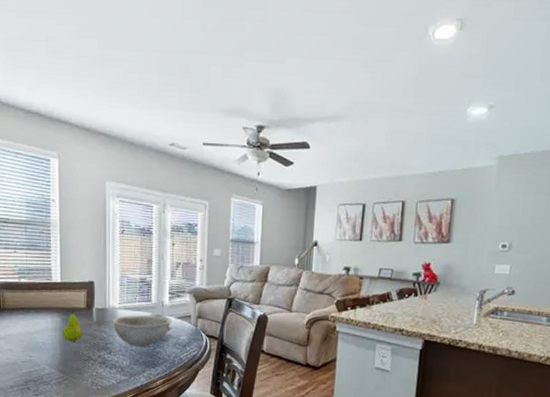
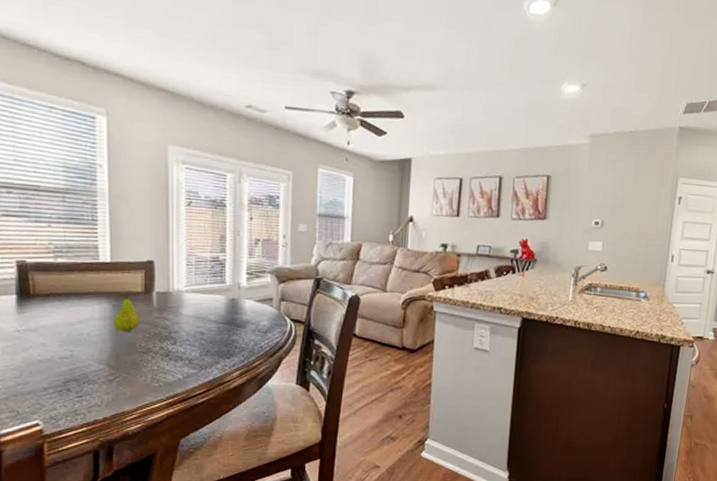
bowl: present [112,315,172,348] -> none [177,298,251,336]

